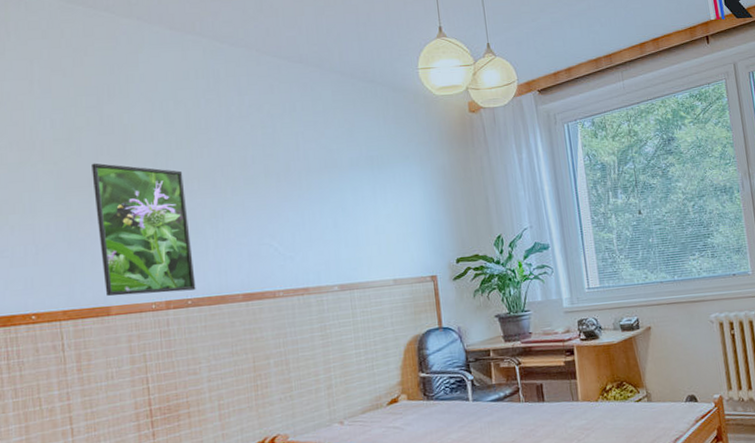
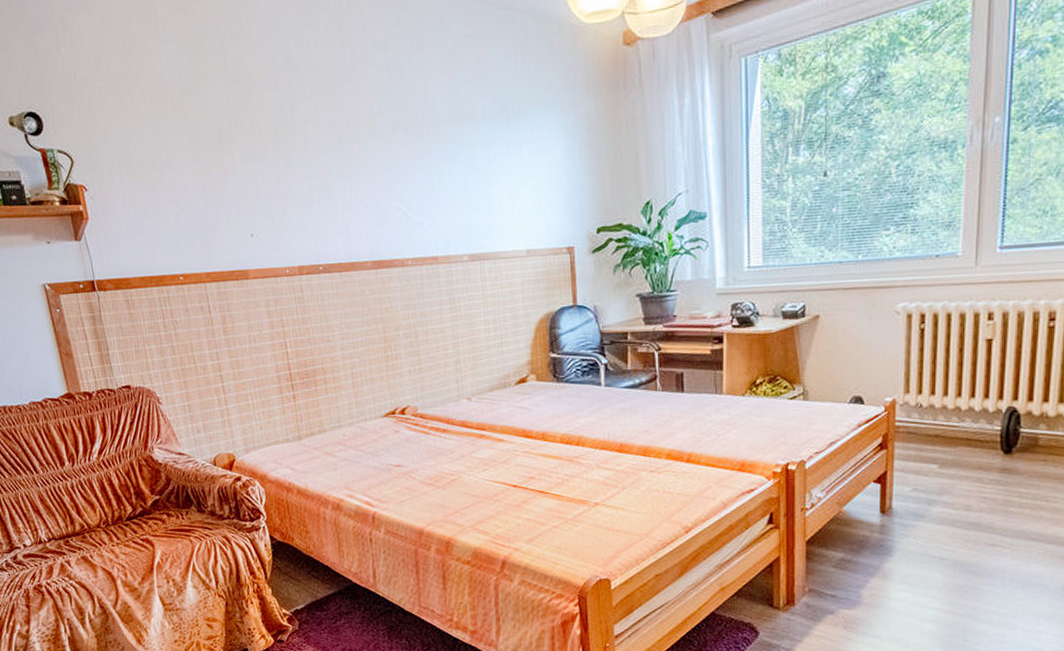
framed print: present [92,163,196,297] -> none [220,115,326,260]

